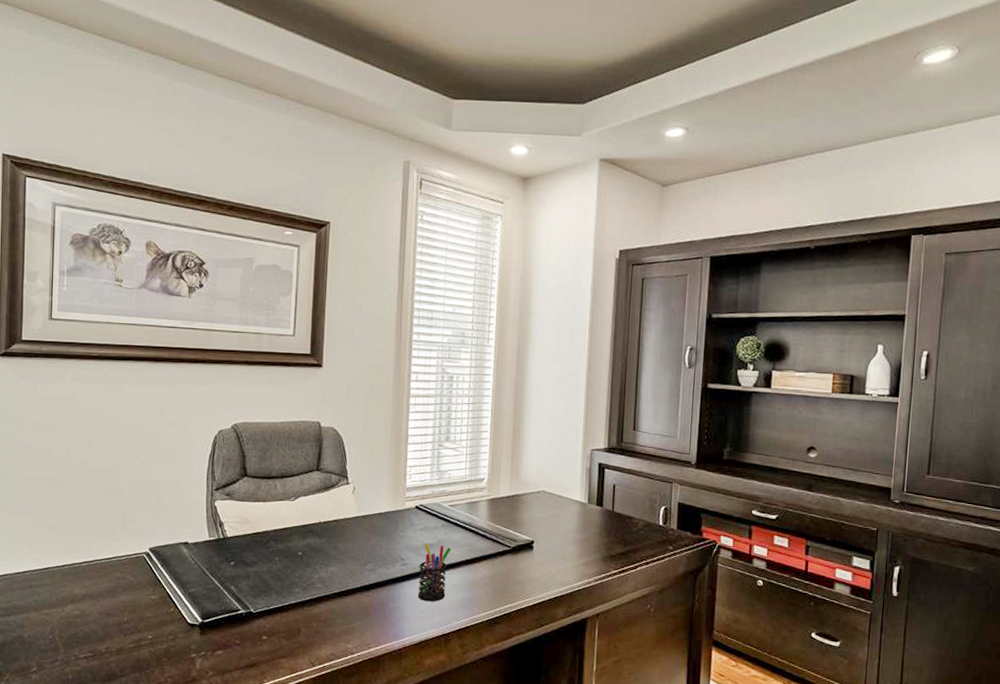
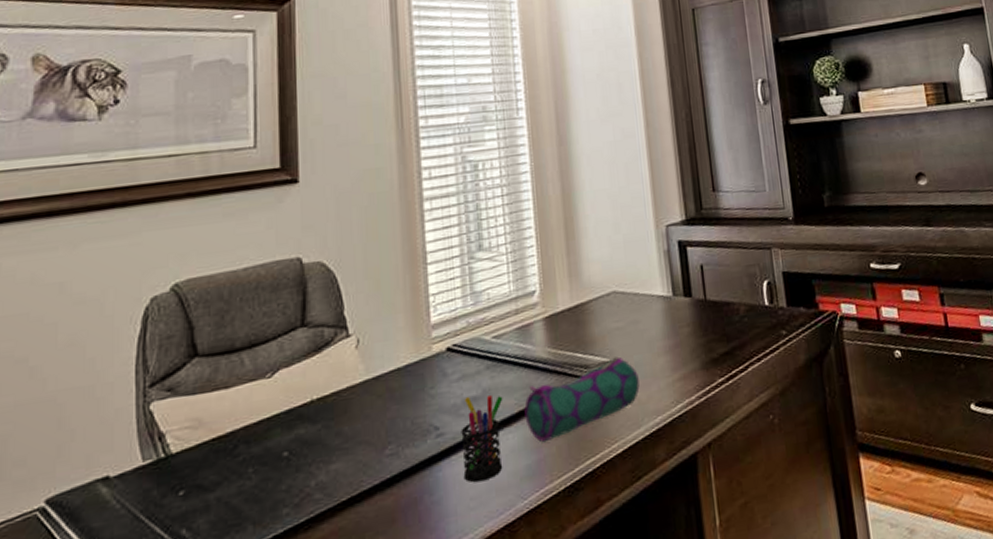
pencil case: none [465,538,552,586] -> present [524,356,640,443]

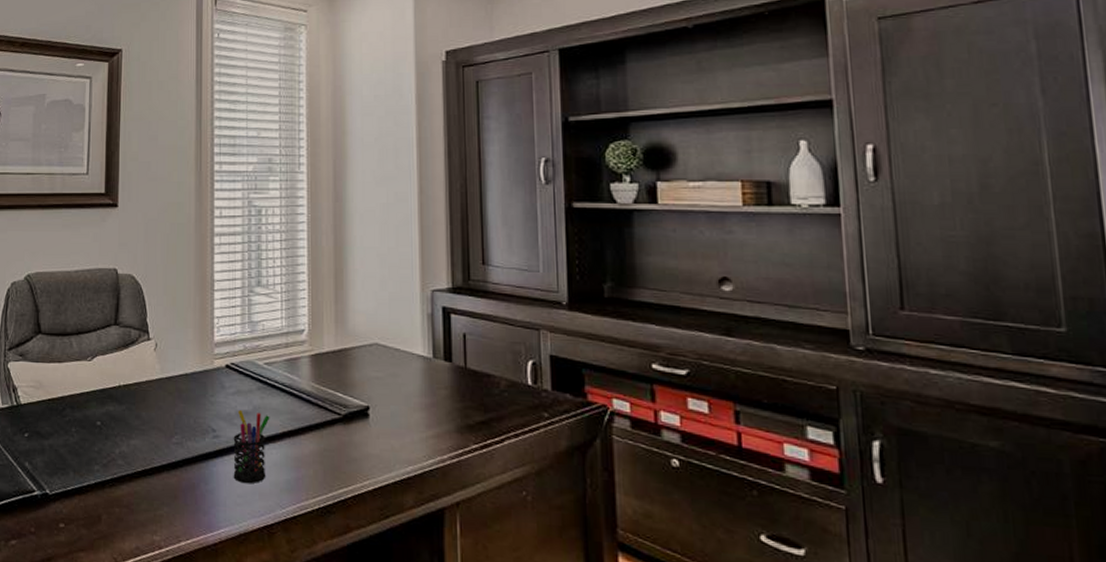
pencil case: present [524,356,640,443] -> none [288,403,394,464]

